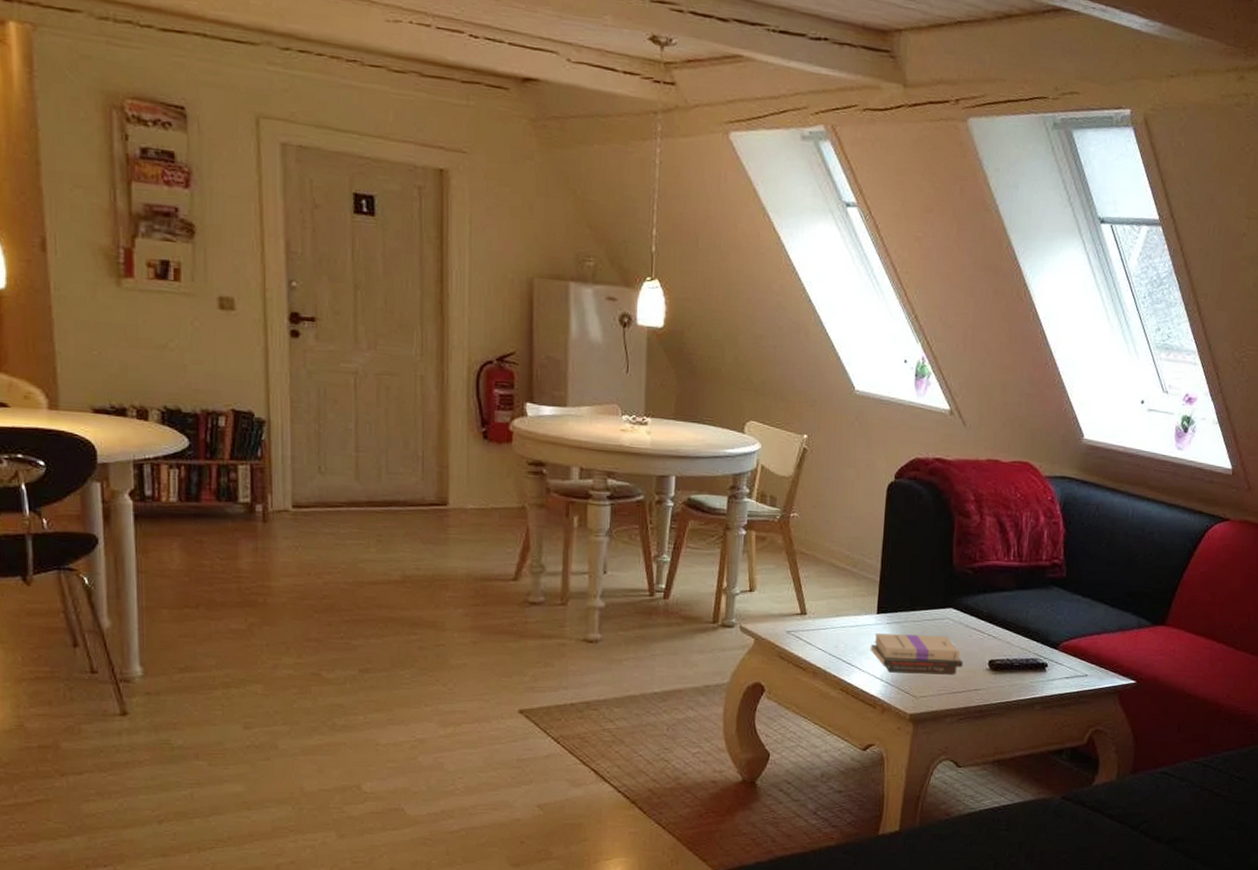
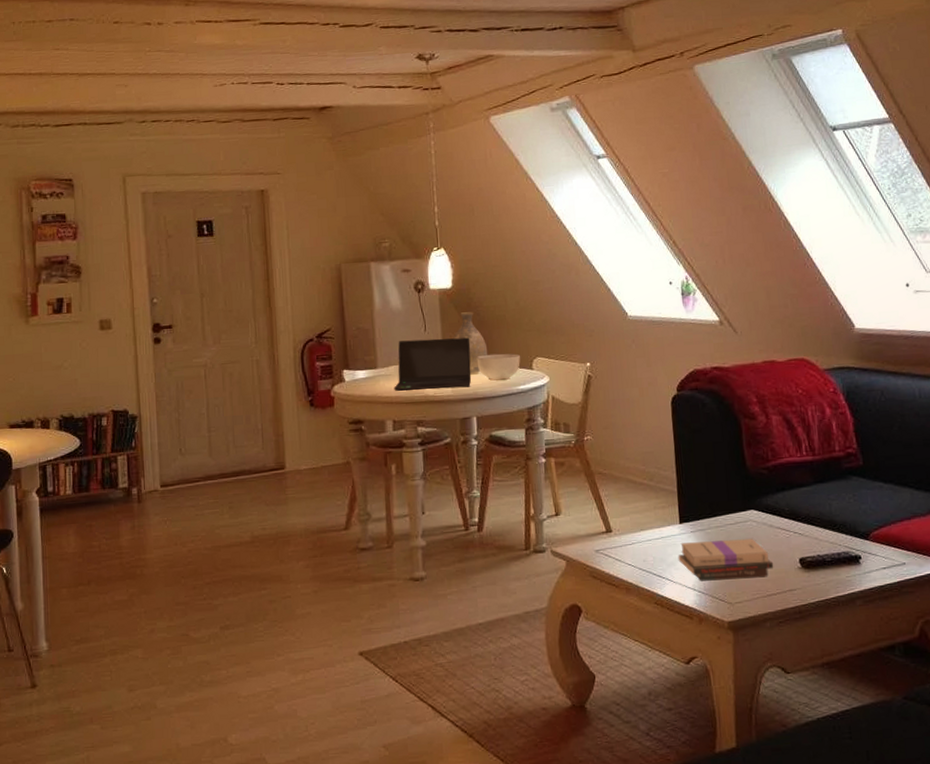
laptop: none [584,379,678,443] -> present [394,337,472,391]
vase: none [659,357,697,430] -> present [453,312,488,375]
bowl: none [682,408,733,440] -> present [476,353,521,381]

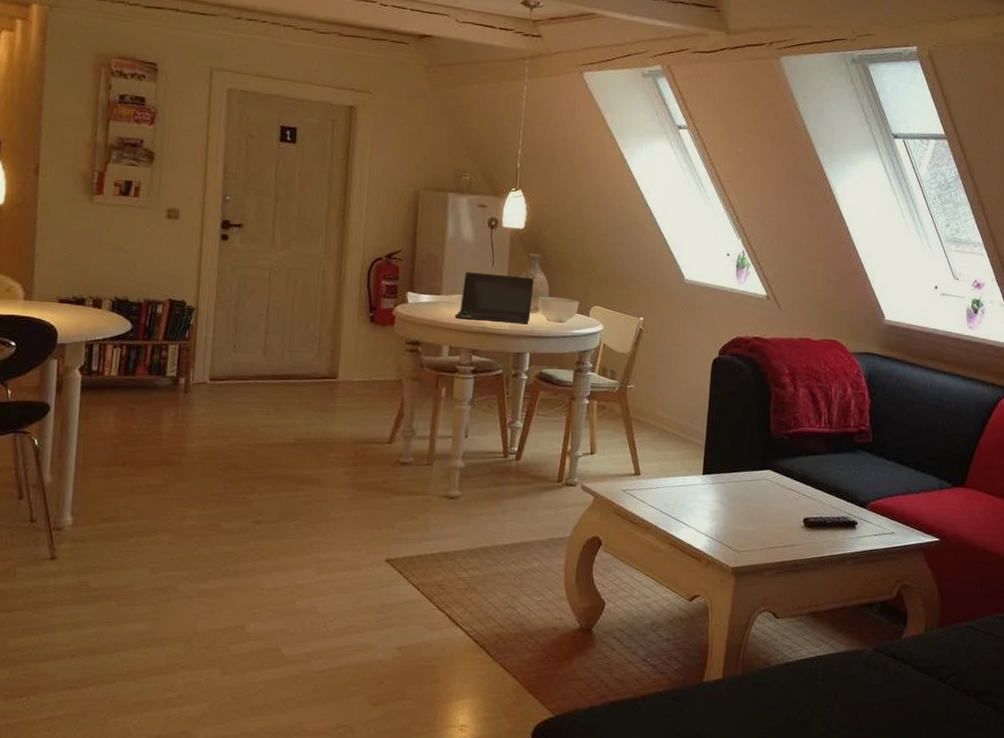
books: present [678,539,774,581] -> none [696,492,781,531]

